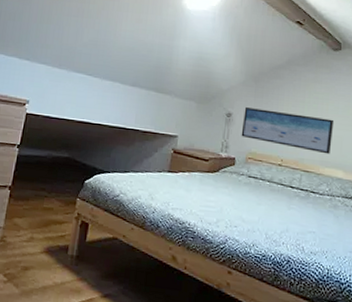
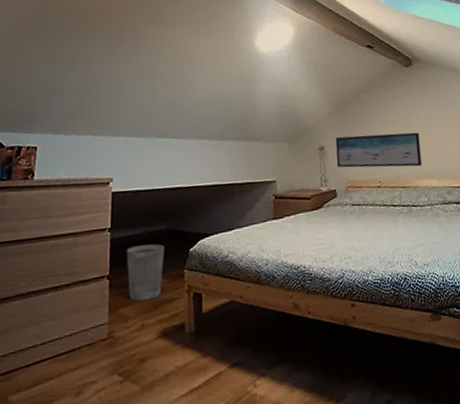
wastebasket: none [24,166,63,217] -> present [126,244,165,301]

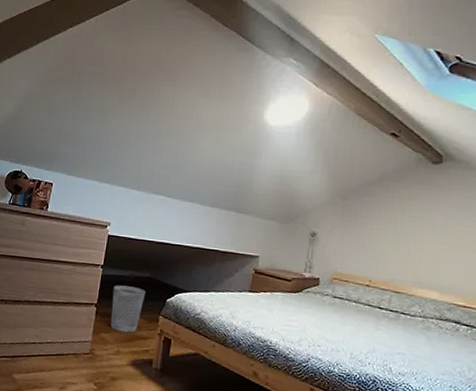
wall art: present [335,132,422,168] -> none [326,227,431,275]

